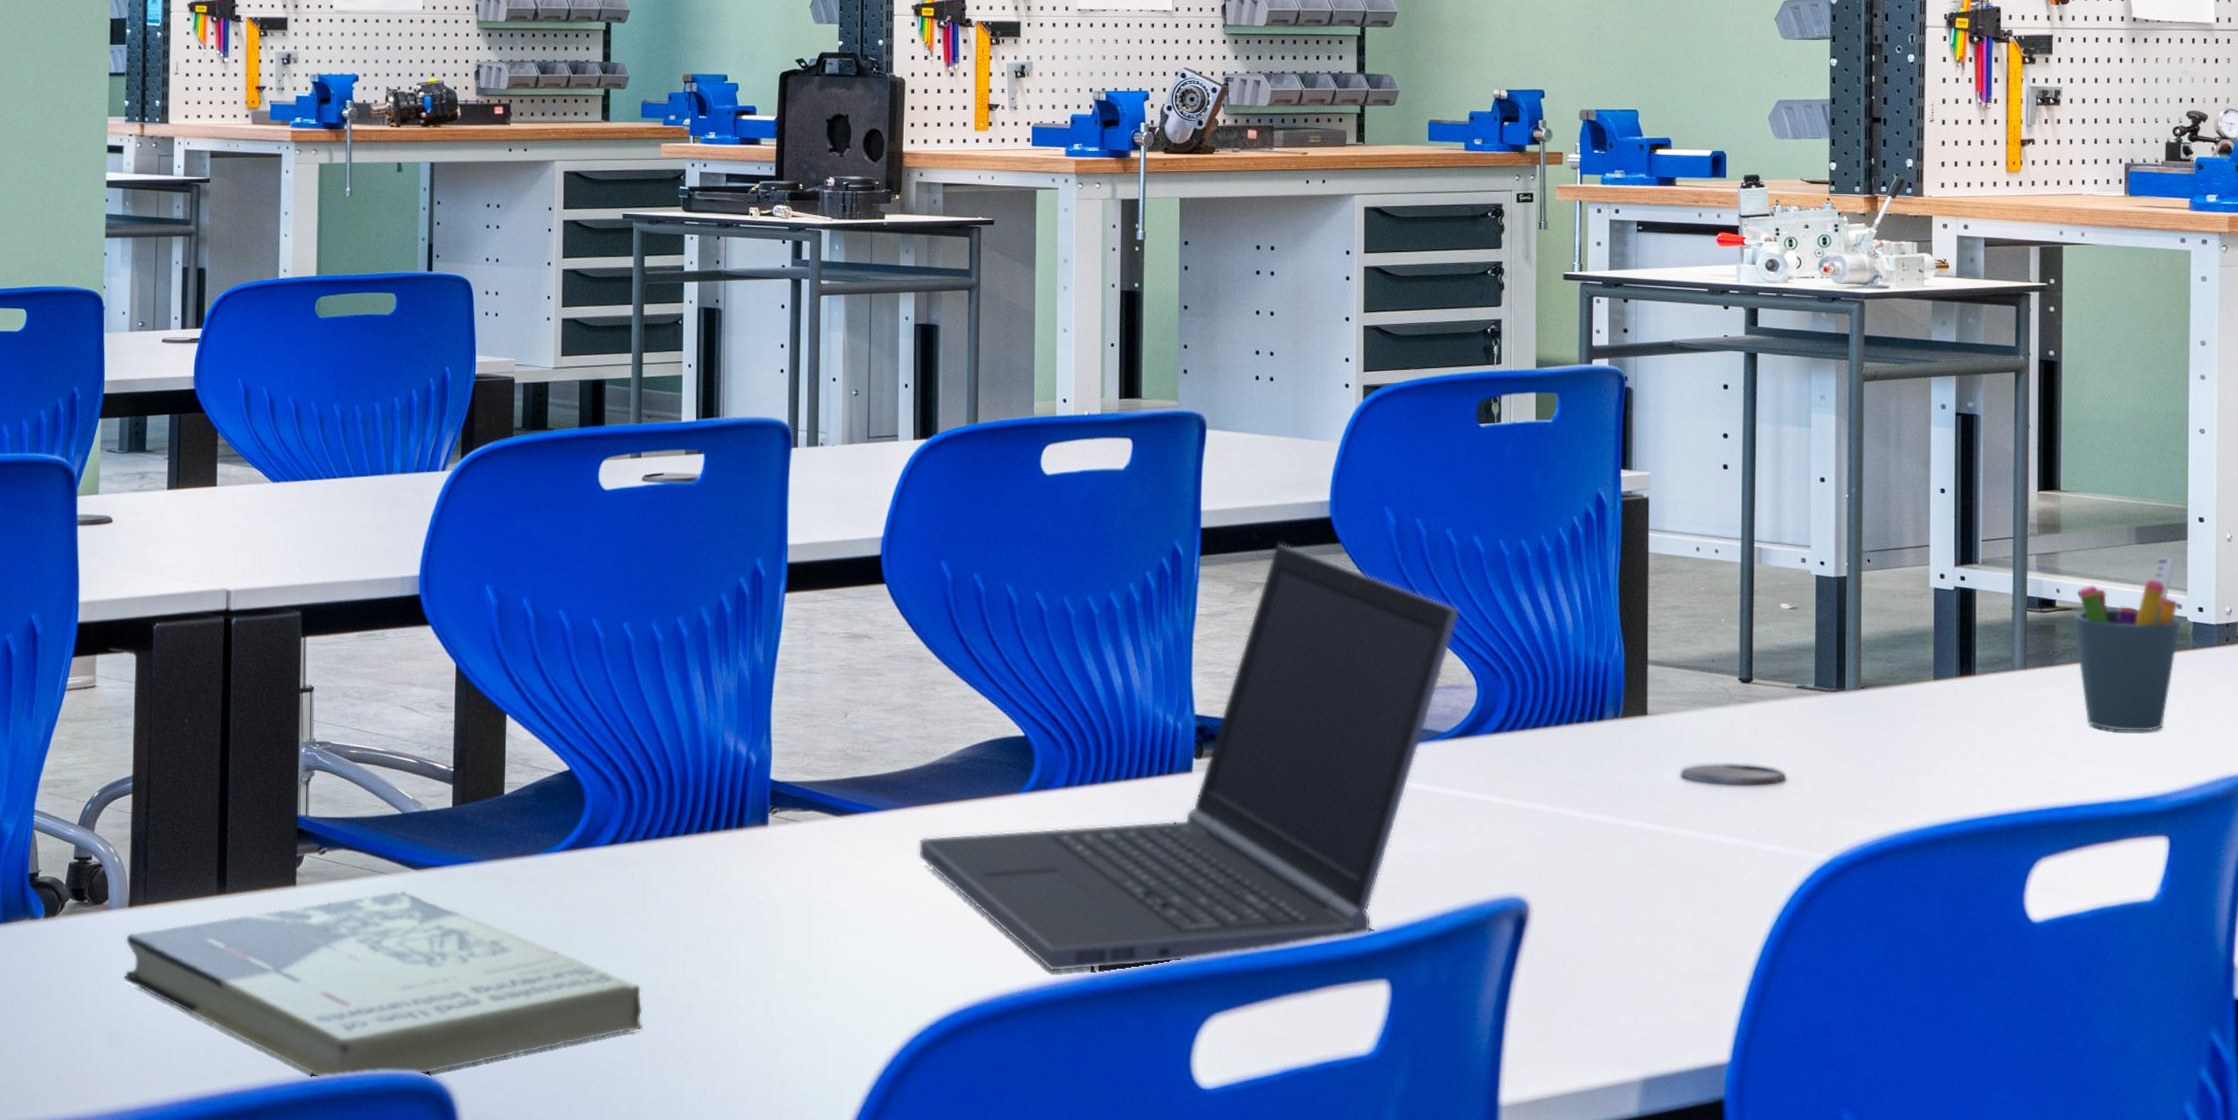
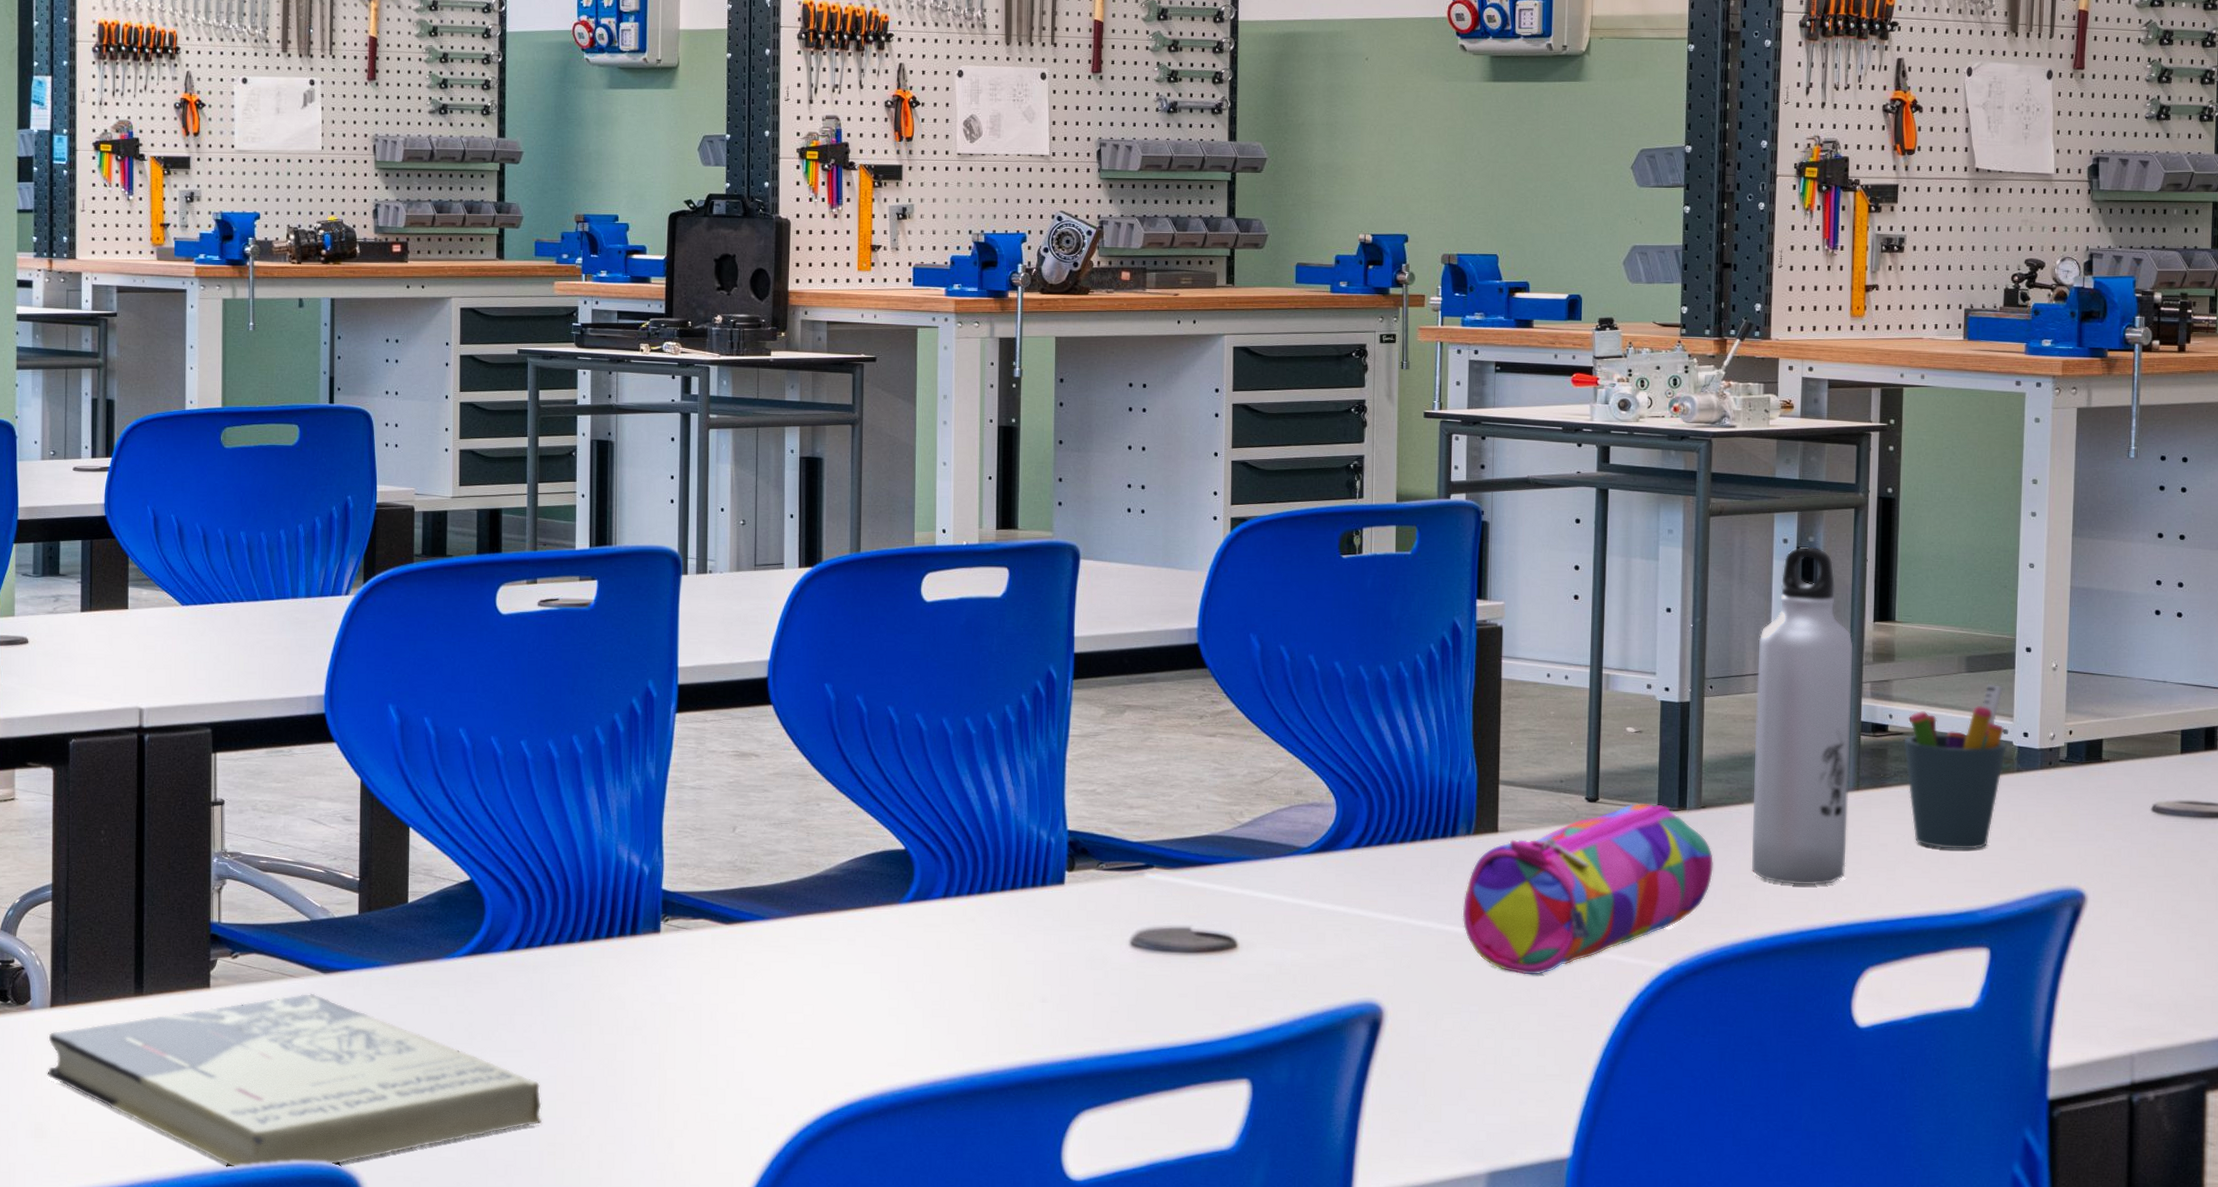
laptop computer: present [918,543,1460,972] -> none [803,668,1321,1071]
pencil case: none [1611,684,1875,867] -> present [1462,803,1713,975]
water bottle: none [1914,412,2017,771] -> present [1751,546,1853,886]

